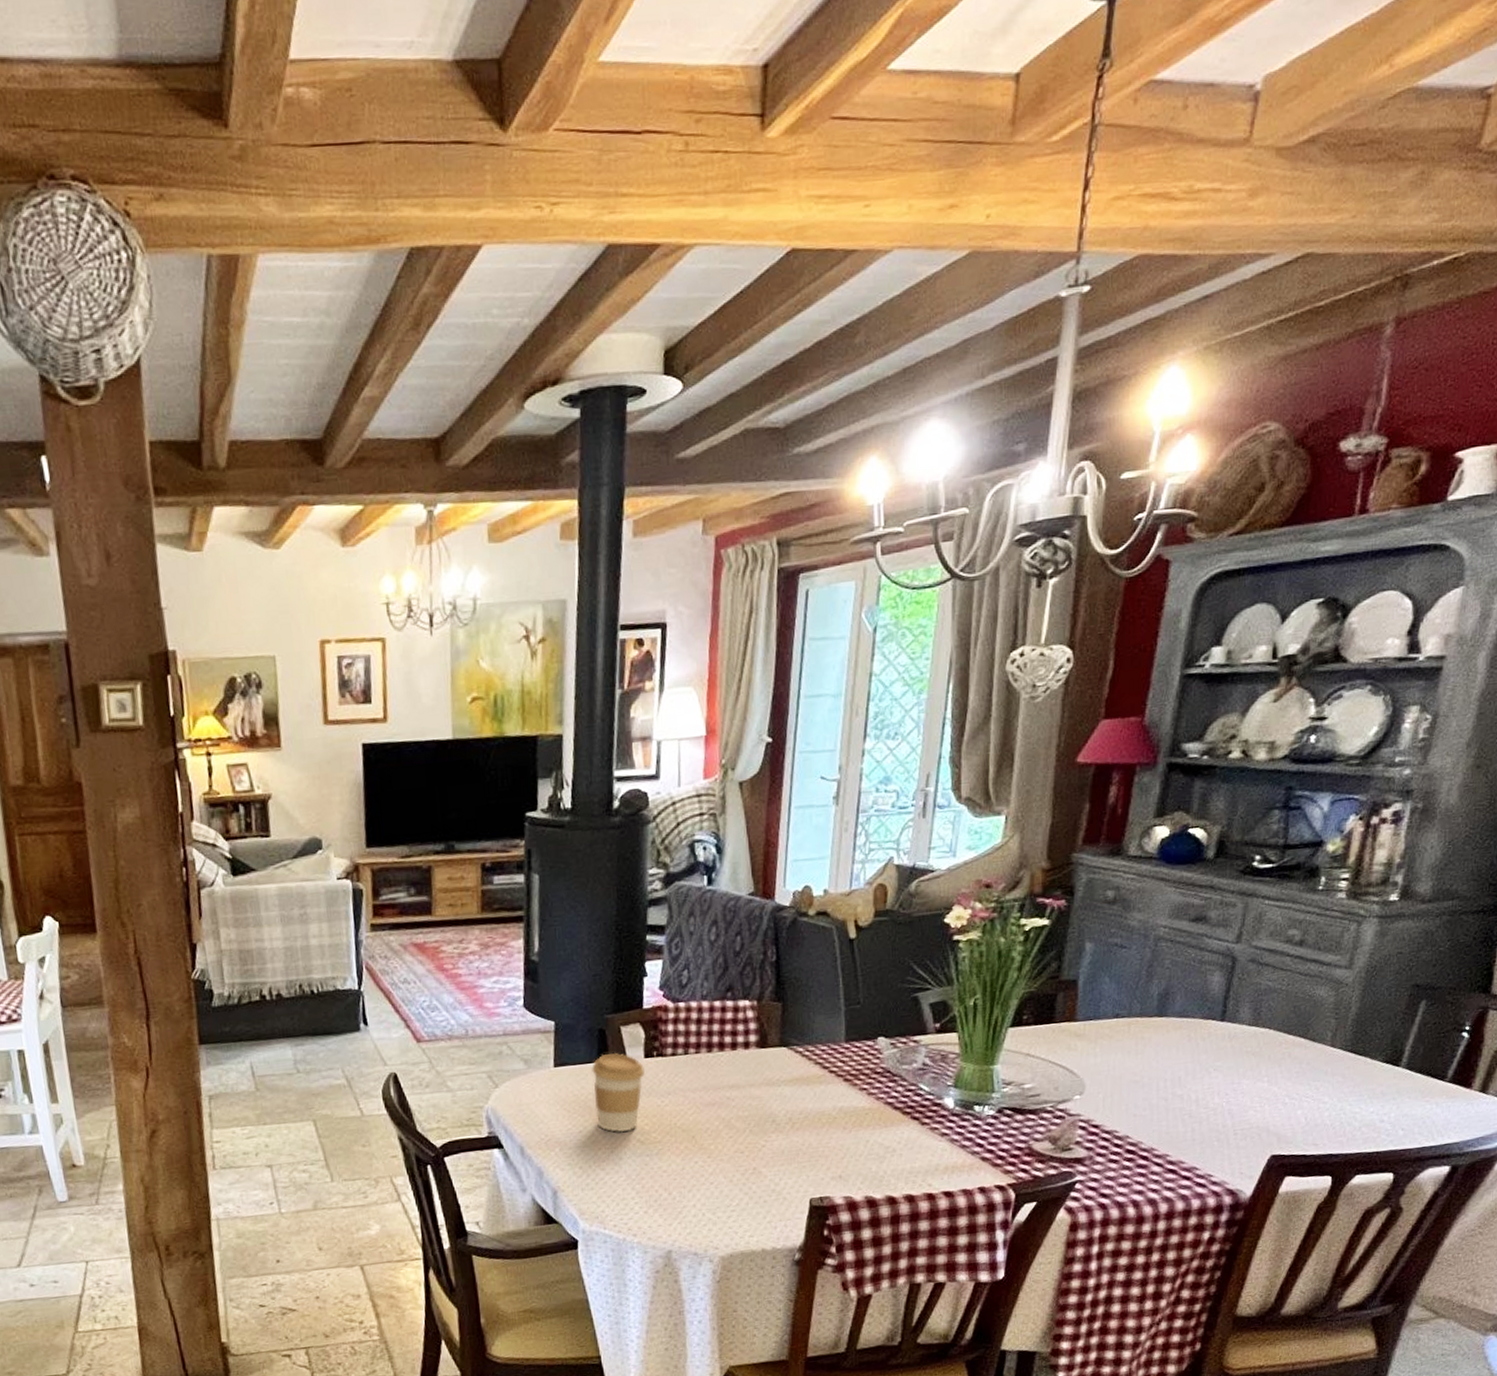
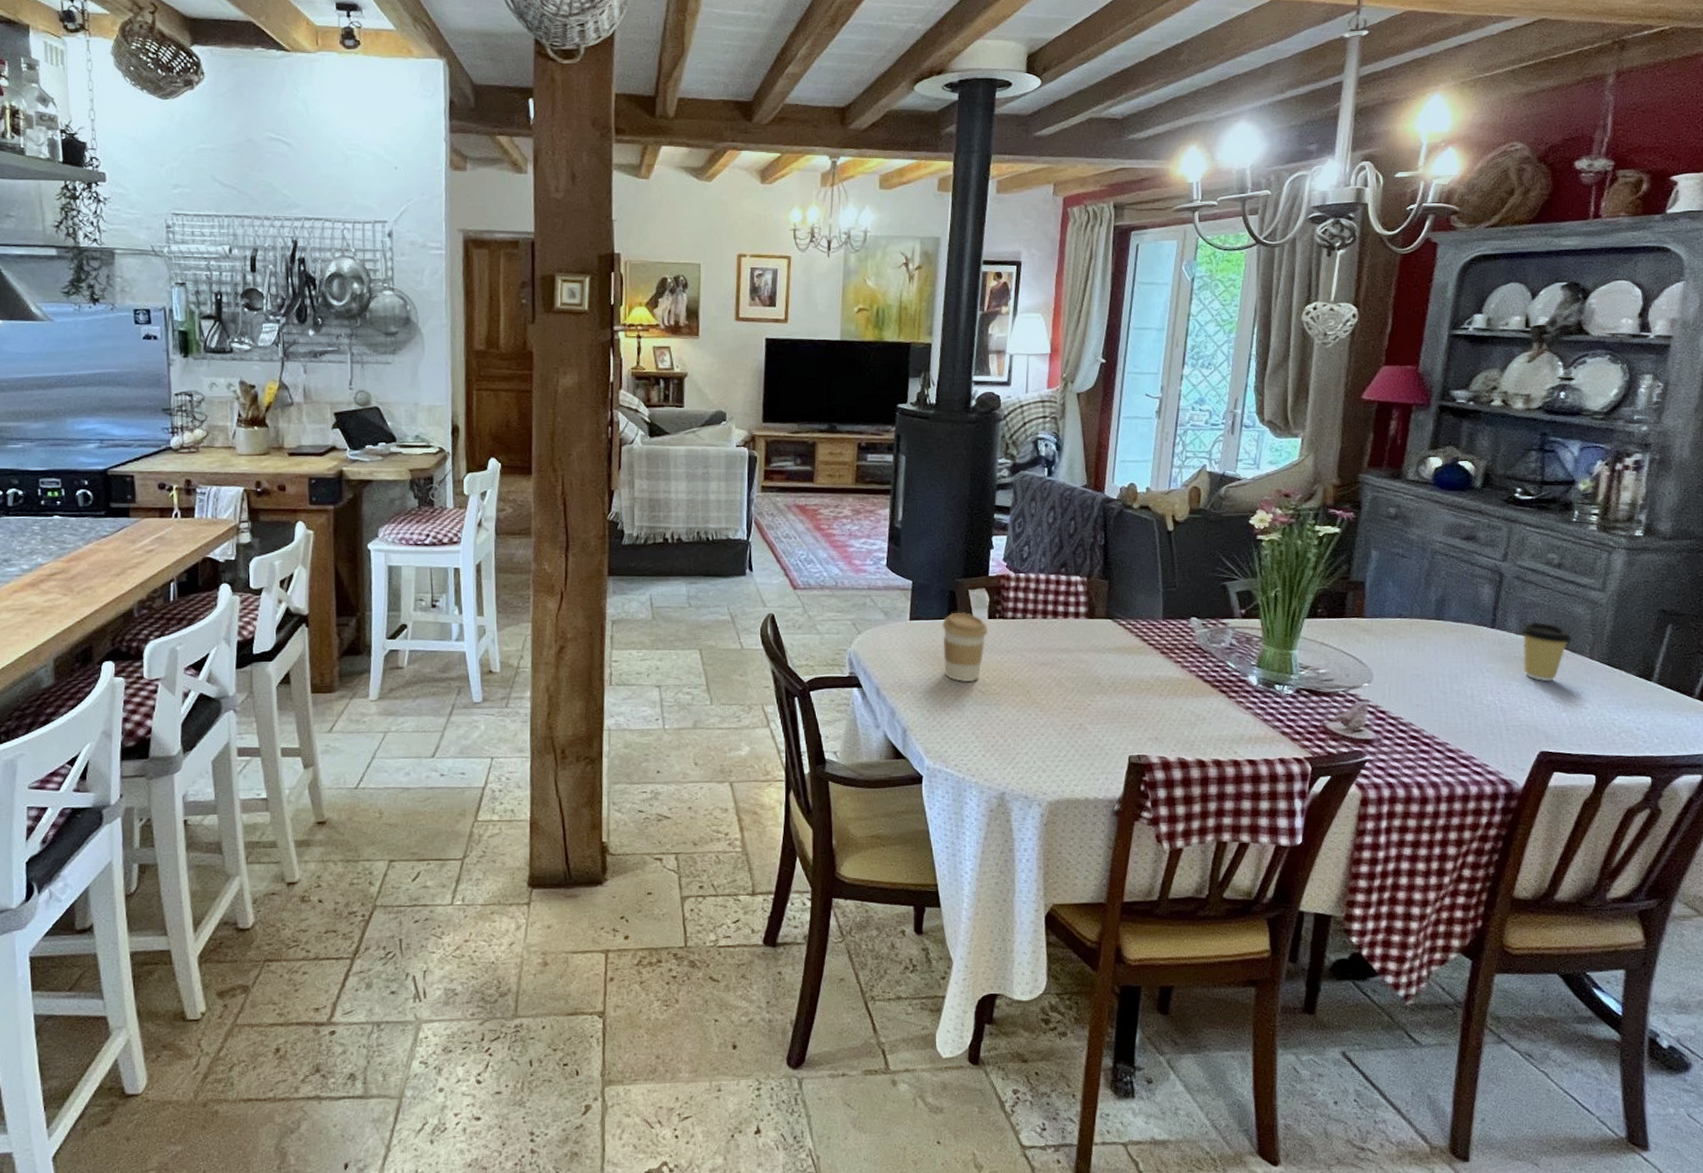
coffee cup: none [1253,1010,1313,1078] -> present [1520,622,1573,682]

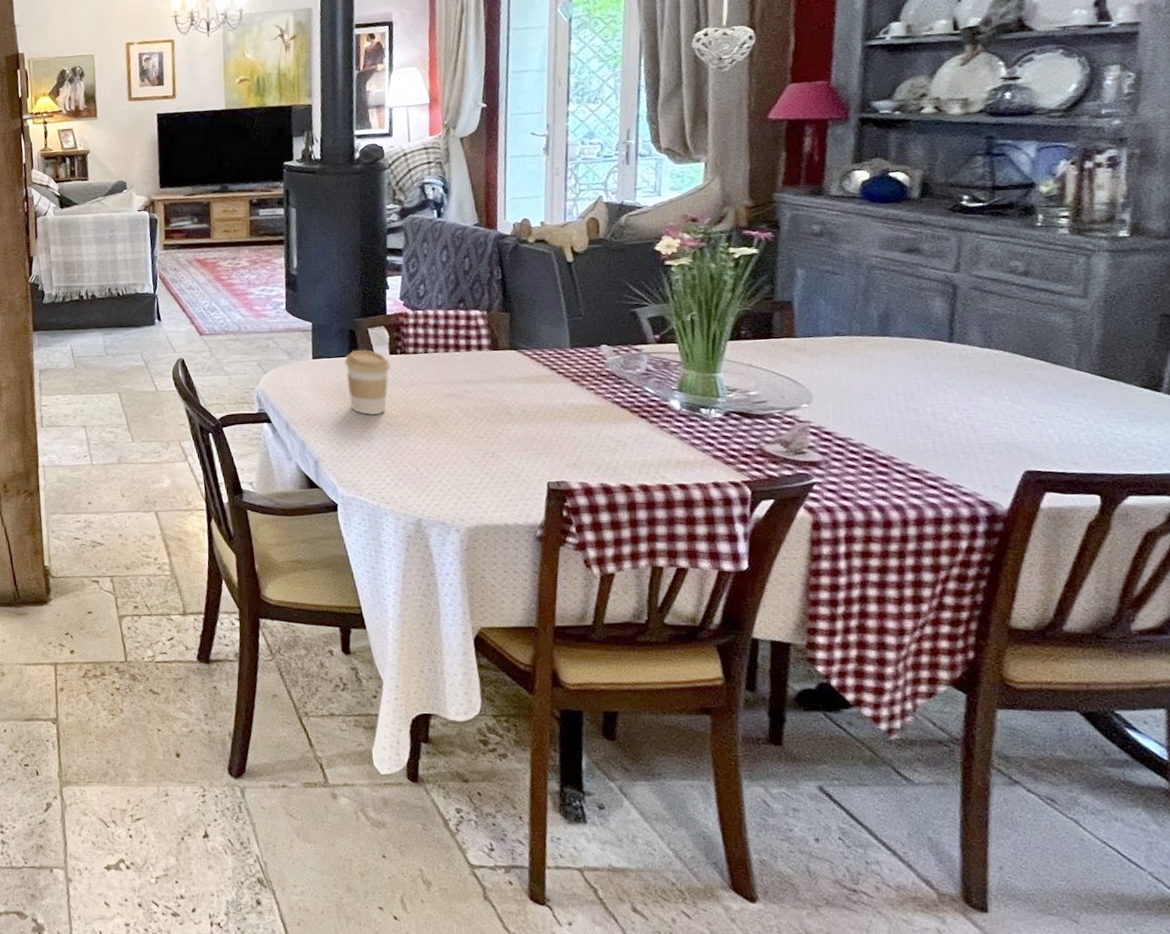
coffee cup: present [1520,622,1573,682] -> none [985,333,1052,397]

